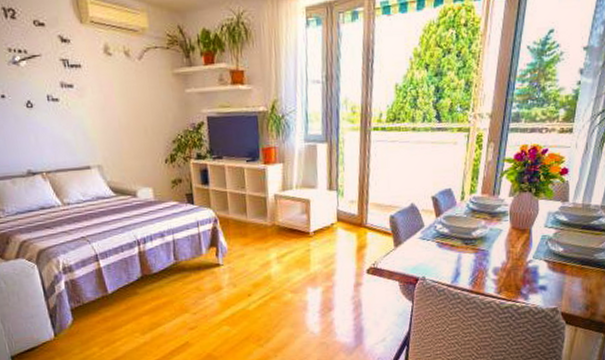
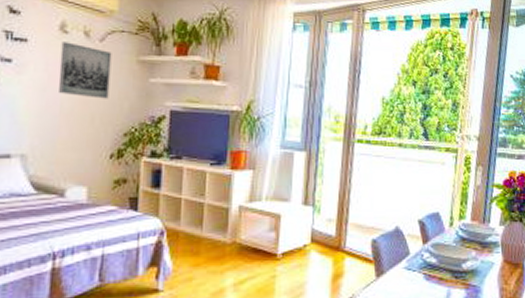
wall art: none [108,63,155,112] -> present [58,42,112,99]

